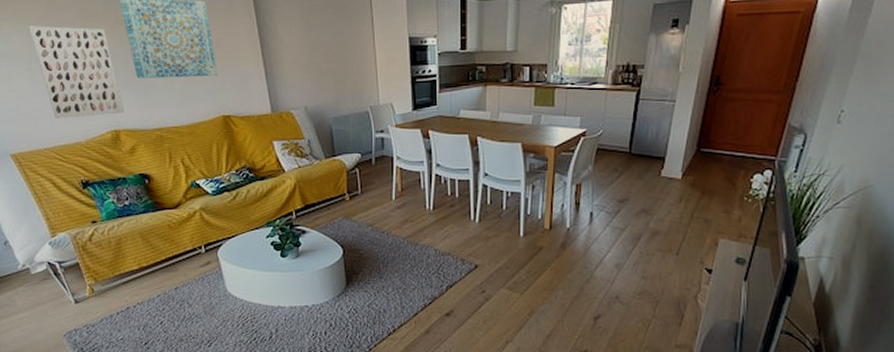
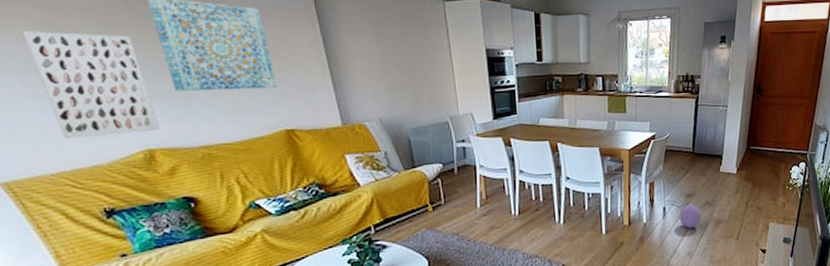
ball: none [609,211,635,238] -> present [679,204,702,229]

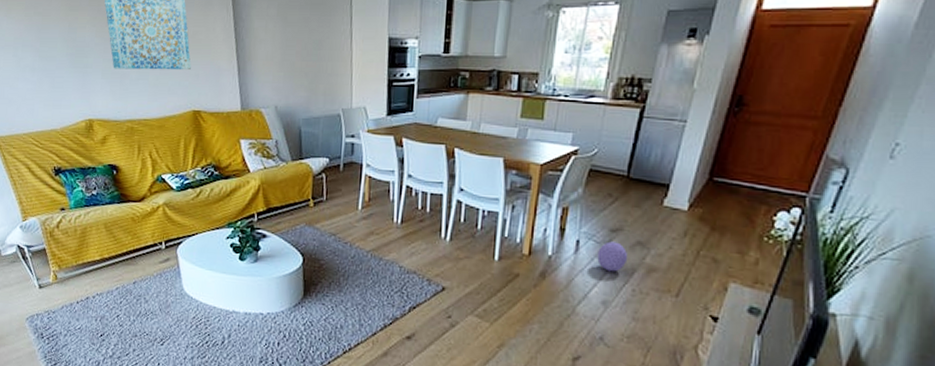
wall art: present [22,31,160,139] -> none [18,13,100,105]

